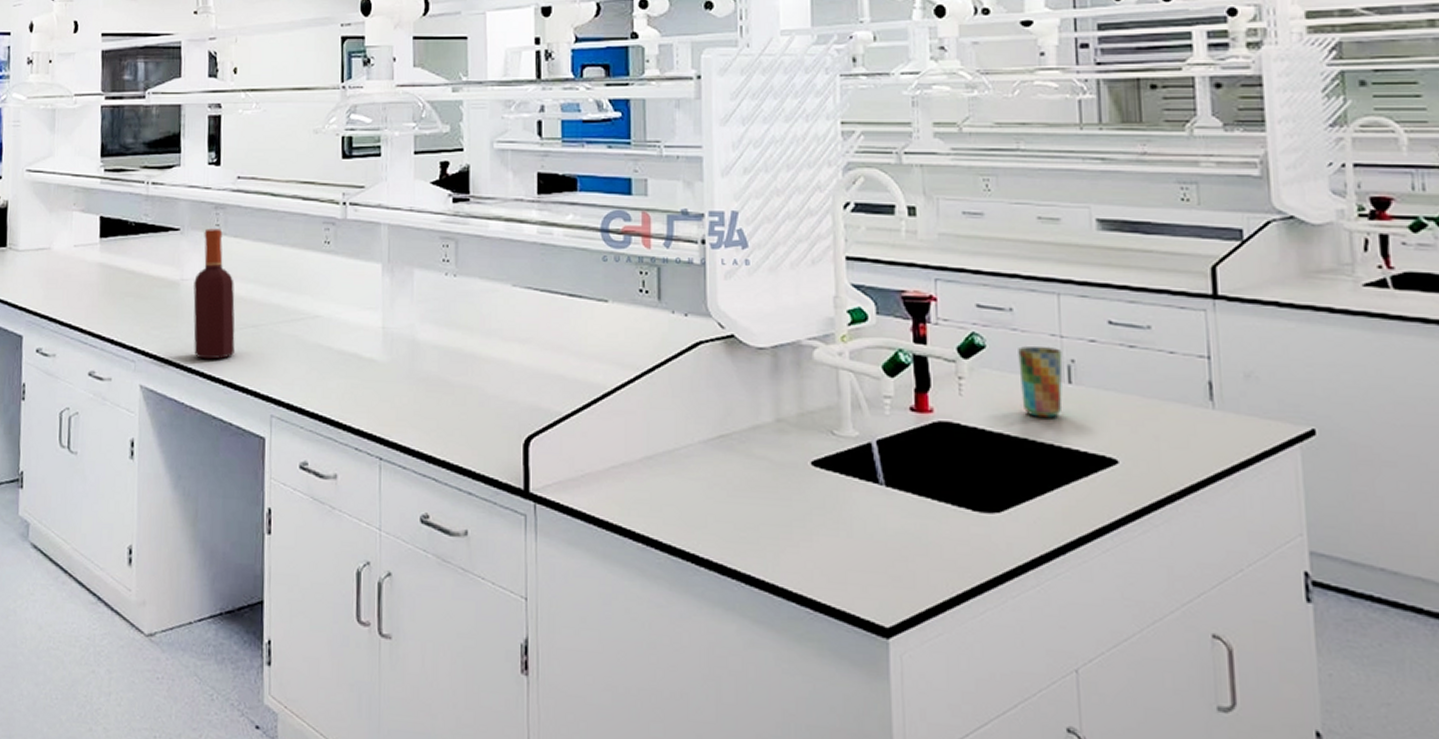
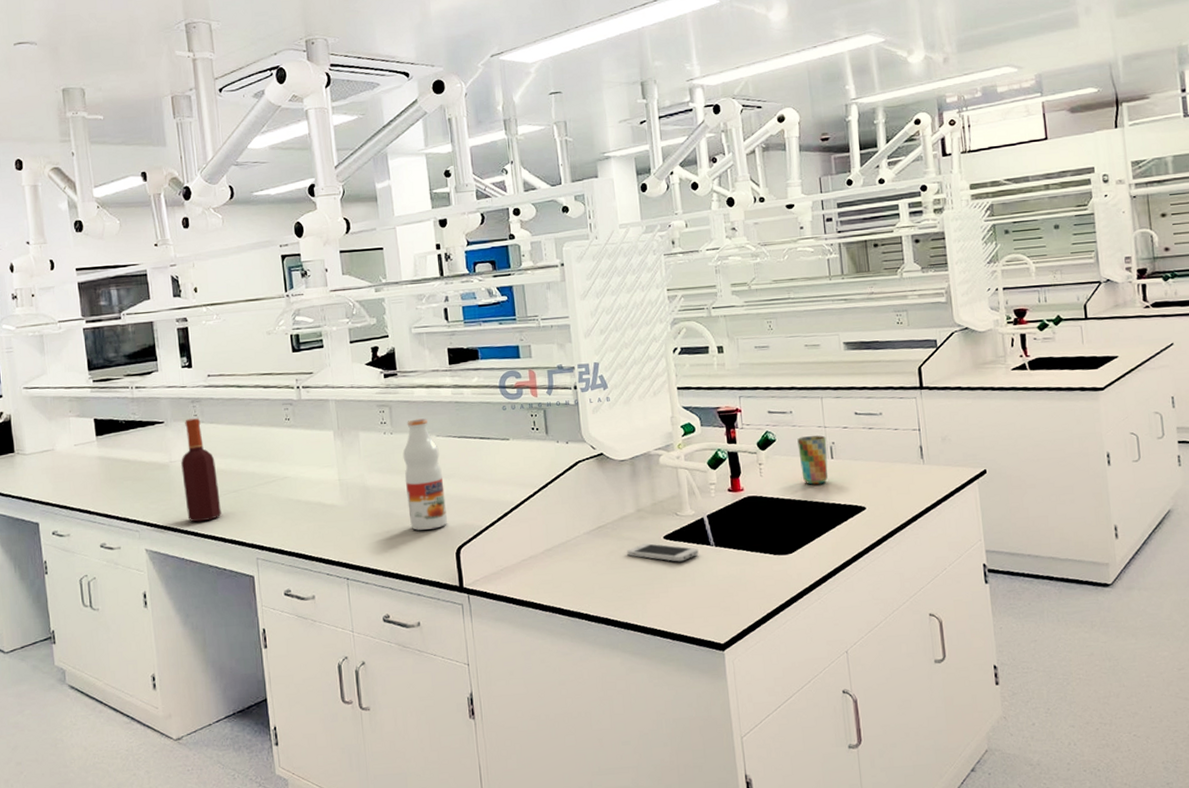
juice bottle: none [466,260,517,408] -> present [402,418,448,530]
smartphone: none [757,468,861,501] -> present [627,543,699,562]

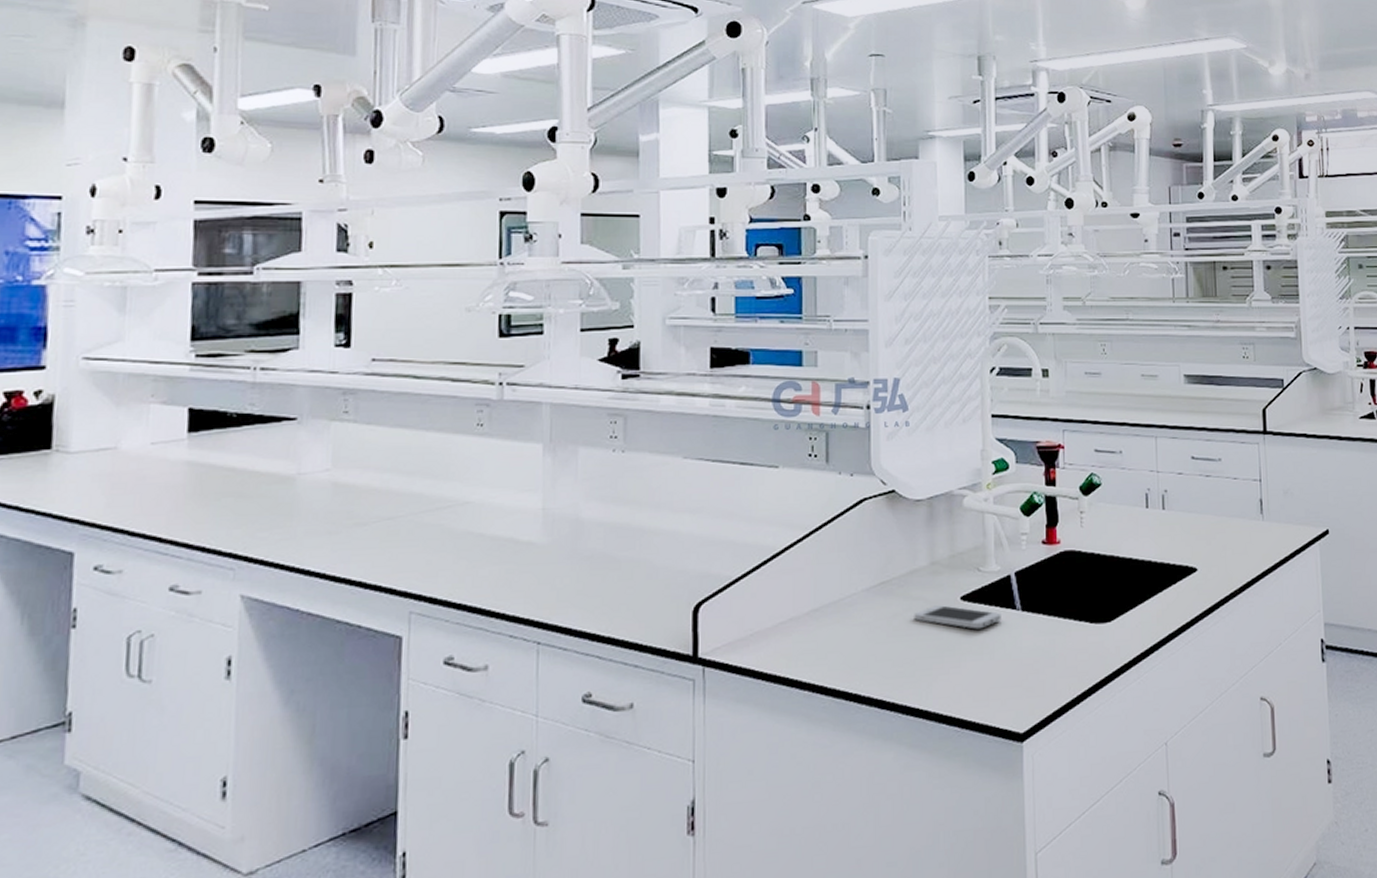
bottle: present [181,418,221,522] -> none [313,416,367,560]
juice bottle: present [402,418,448,530] -> none [634,434,687,580]
cup: present [797,435,828,485] -> none [1126,481,1158,539]

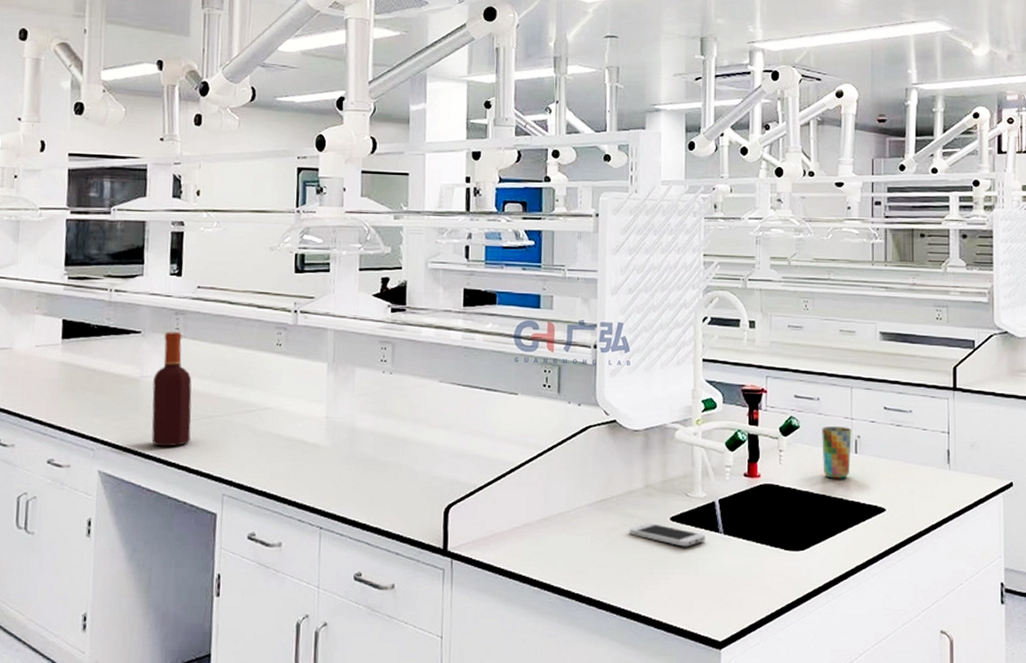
bottle: none [313,416,367,560] -> present [151,332,192,447]
cup: none [1126,481,1158,539] -> present [822,426,852,479]

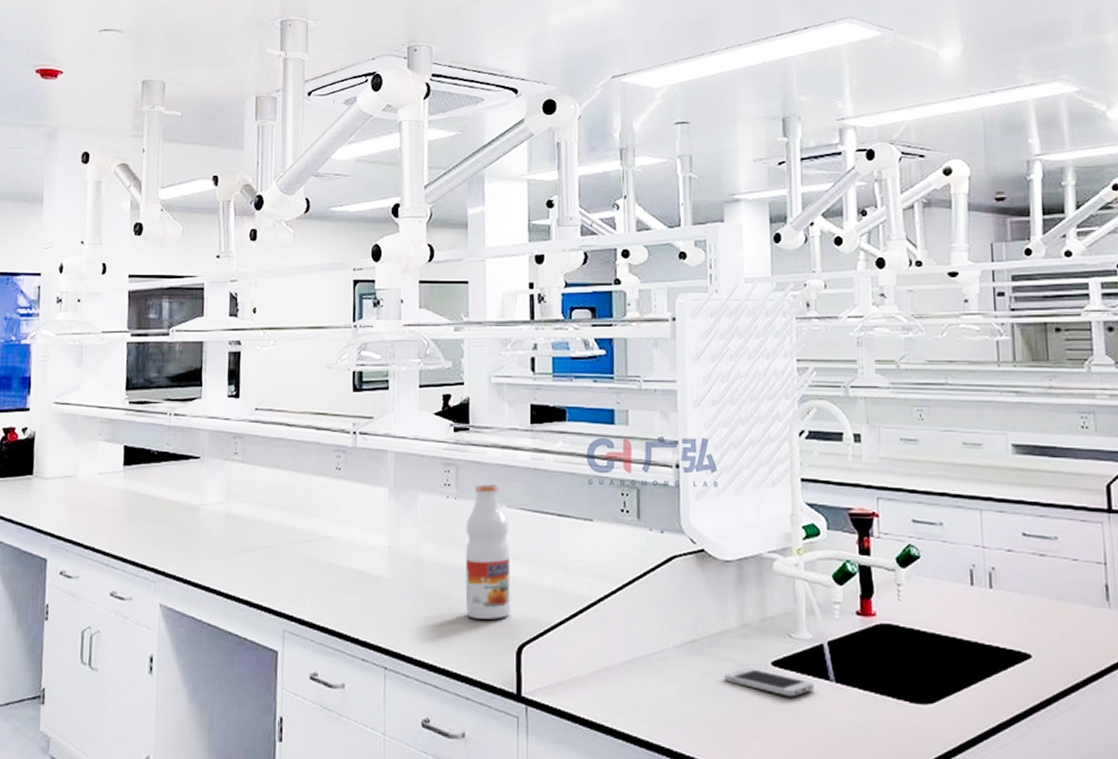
bottle: present [151,332,192,447] -> none [211,456,251,579]
juice bottle: none [398,360,441,483] -> present [465,484,511,619]
cup: present [822,426,852,479] -> none [947,556,985,619]

